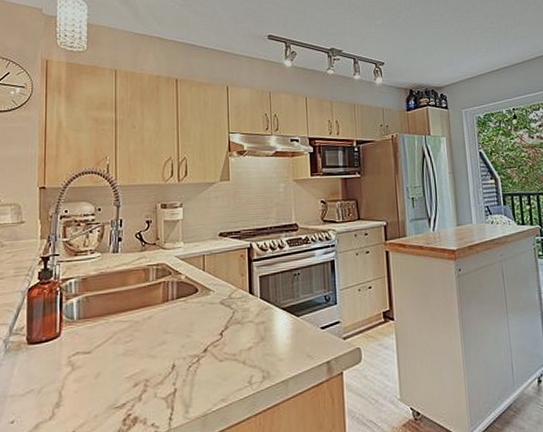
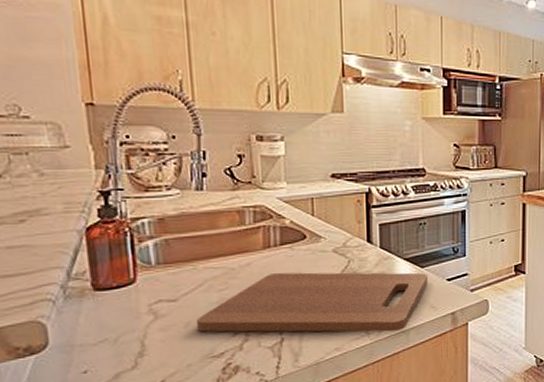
cutting board: none [104,322,303,383] -> present [195,272,427,333]

